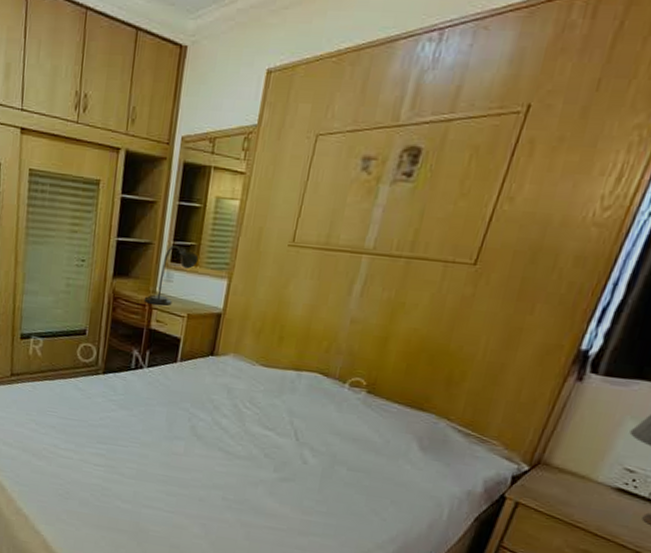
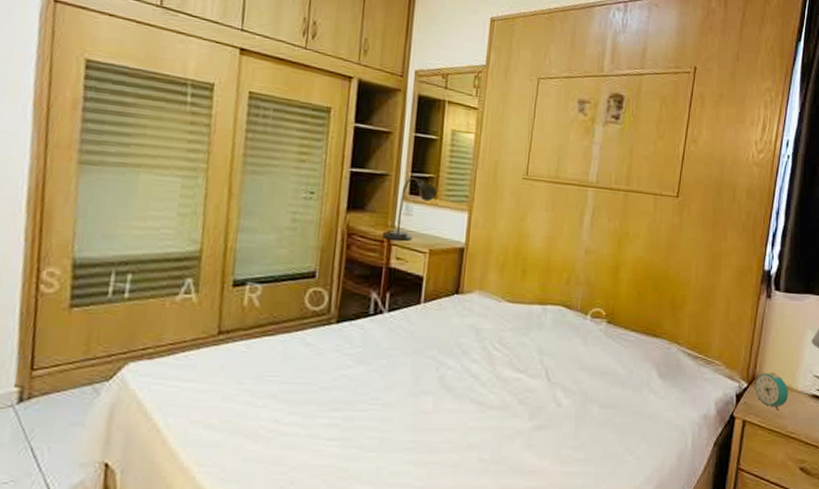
alarm clock: none [537,459,584,498] -> present [755,372,789,411]

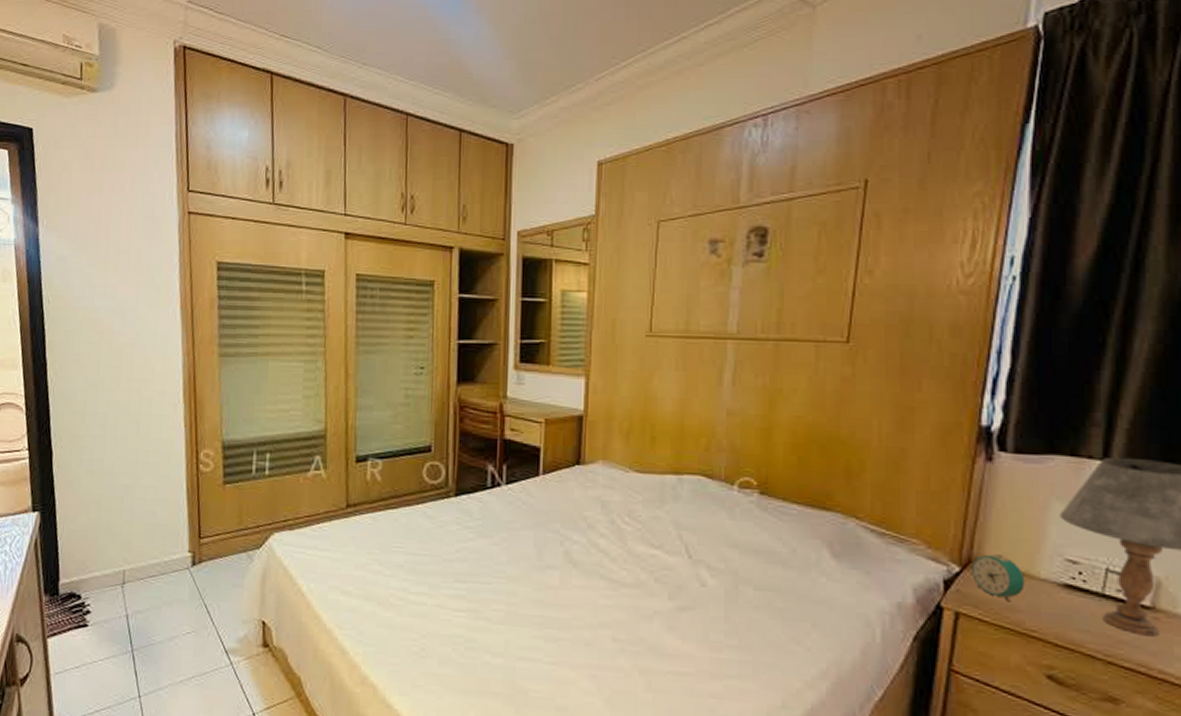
desk lamp: present [381,177,438,241] -> none [494,344,550,411]

